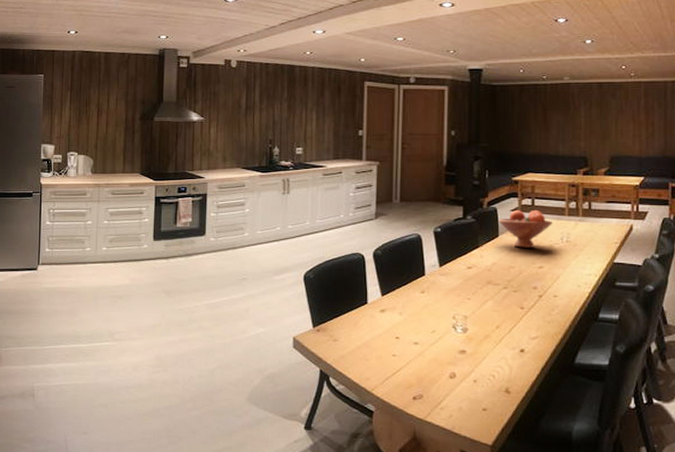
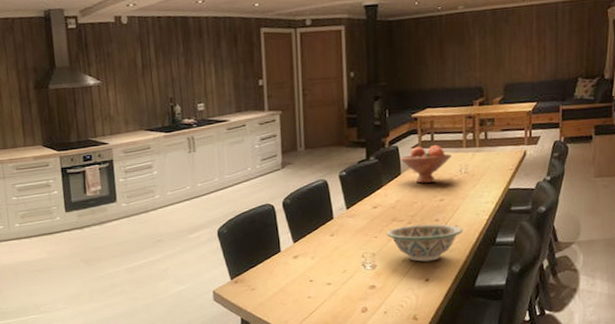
decorative bowl: none [480,290,563,331] -> present [386,224,463,262]

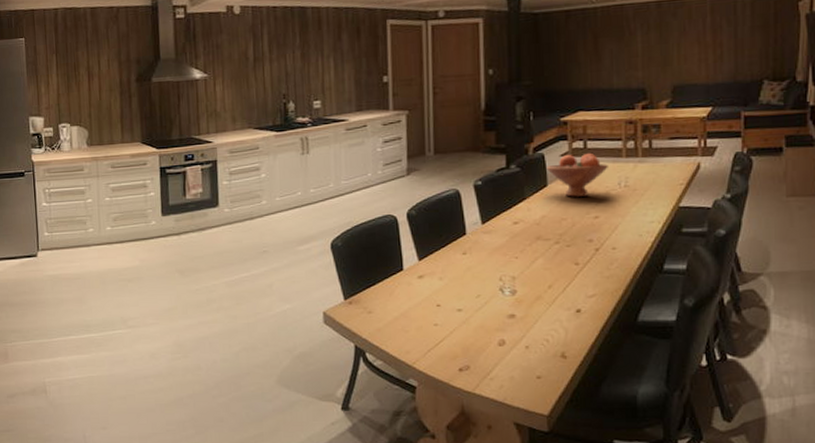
decorative bowl: present [386,224,463,262] -> none [529,244,623,289]

